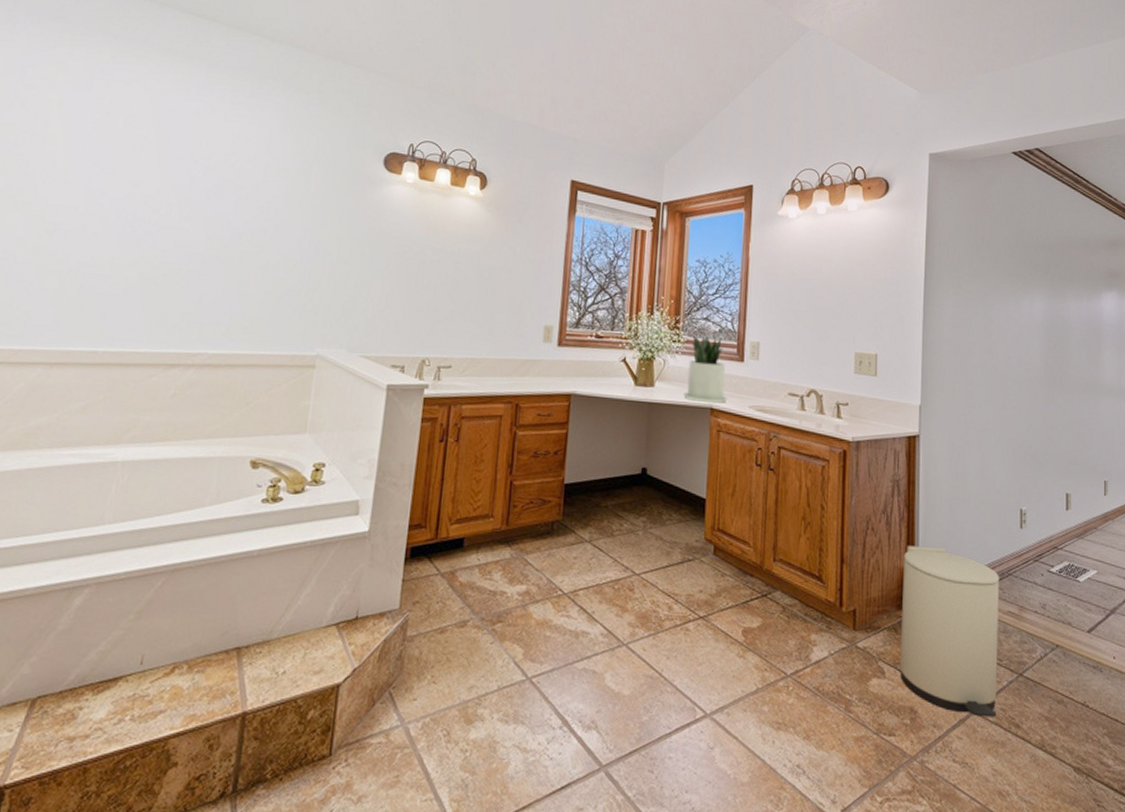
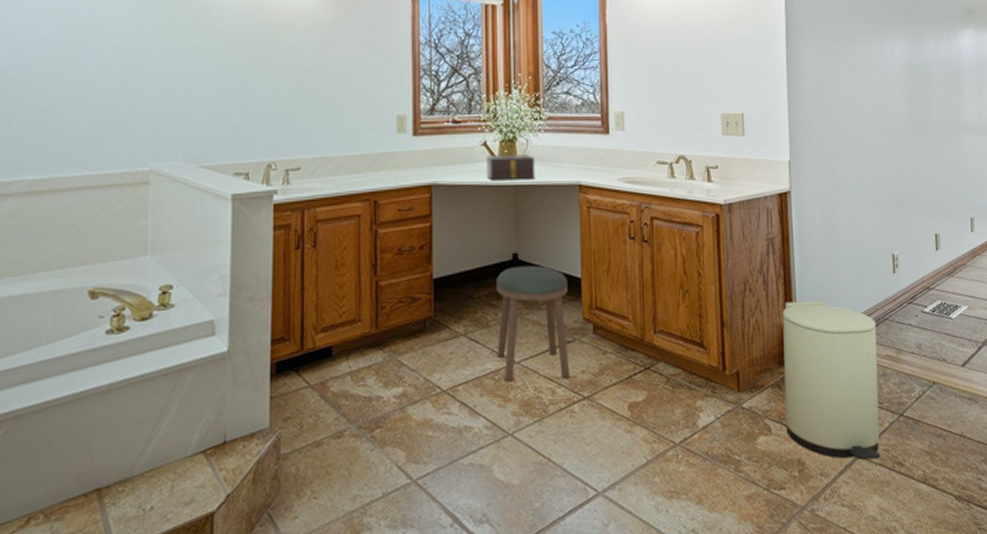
stool: none [618,480,693,596] -> present [496,265,570,382]
jewelry box: none [623,371,671,399] -> present [486,154,535,181]
planter: present [684,335,728,403] -> none [550,109,596,179]

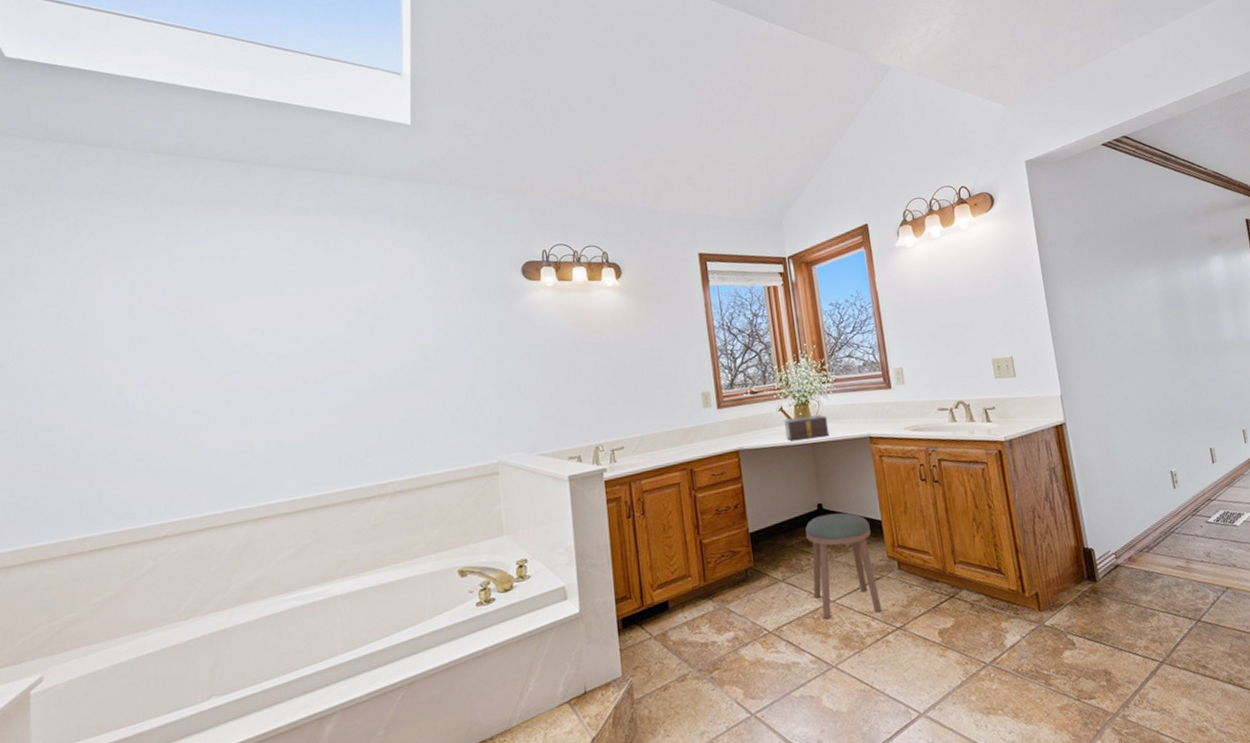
pedal bin: present [783,300,881,460] -> none [1072,520,1184,666]

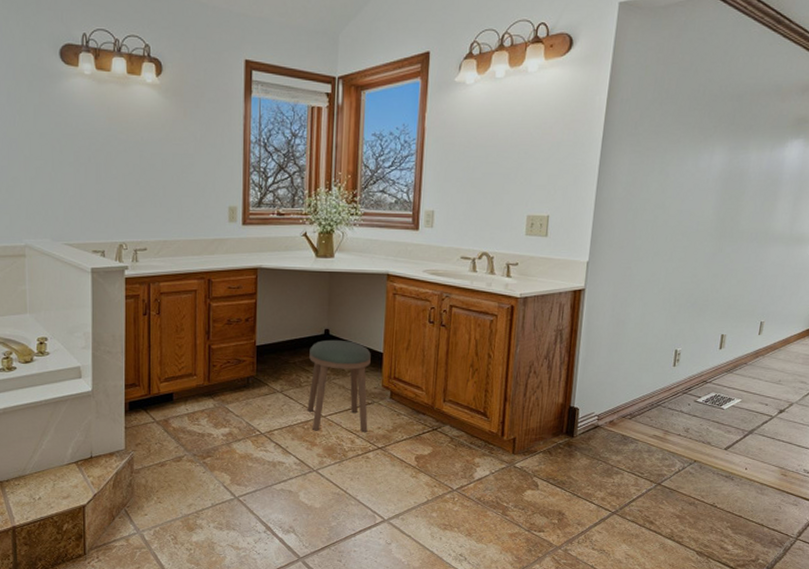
jewelry box: present [784,414,830,441] -> none [305,245,349,268]

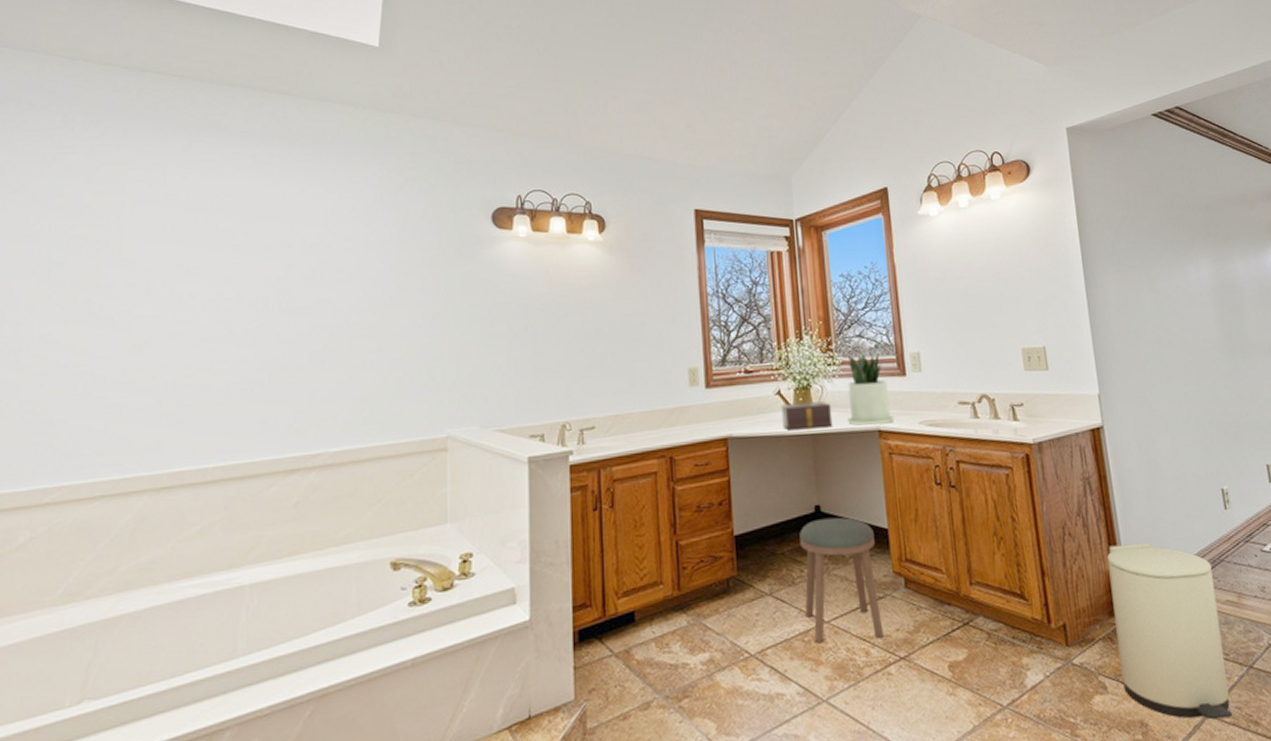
jewelry box: none [305,245,349,268] -> present [781,401,833,431]
planter: none [362,206,404,269] -> present [847,353,896,426]
pedal bin: none [551,384,649,517] -> present [1107,542,1233,720]

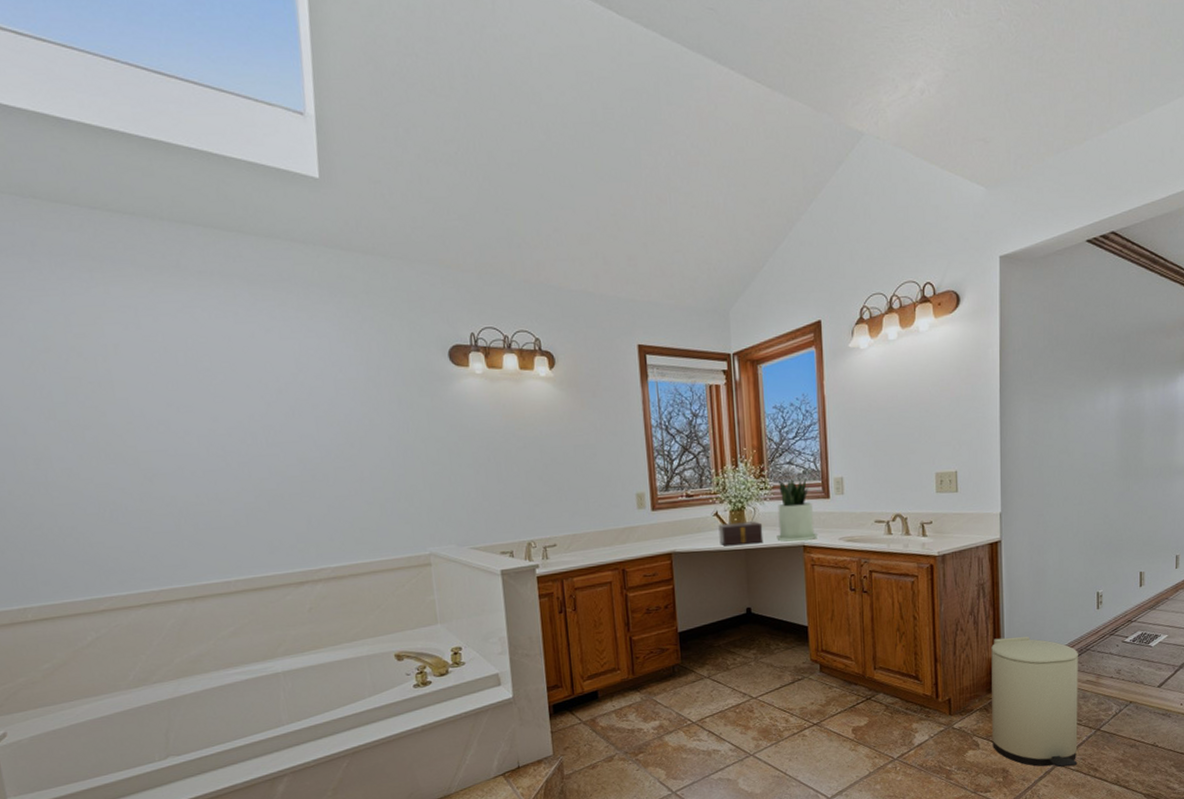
stool: present [799,517,884,644] -> none [733,617,801,714]

